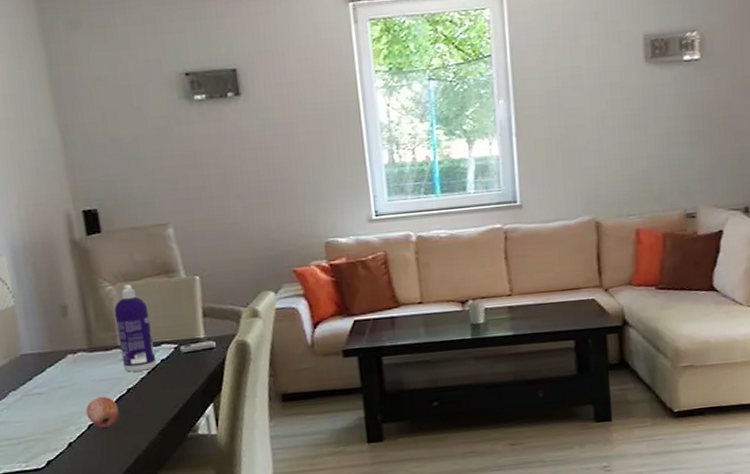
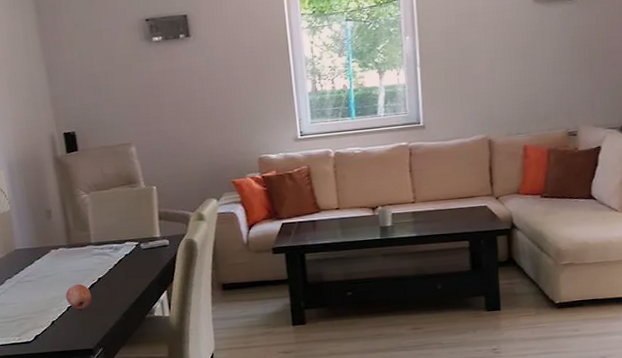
spray bottle: present [114,285,157,372] -> none [88,193,122,265]

